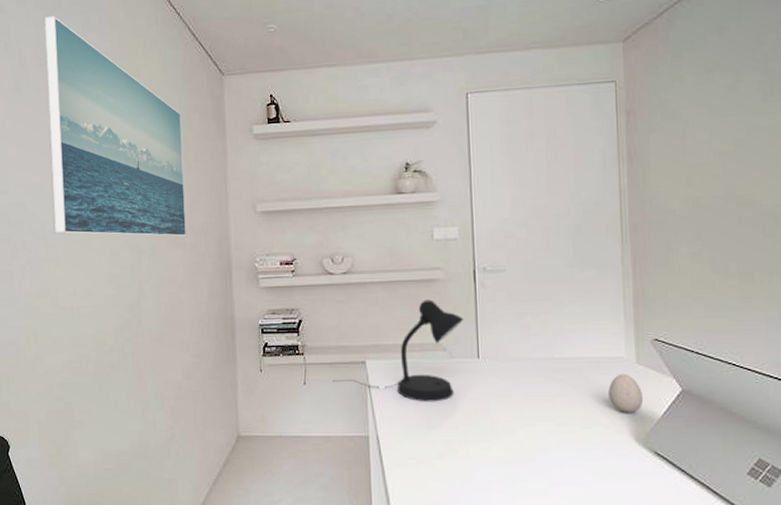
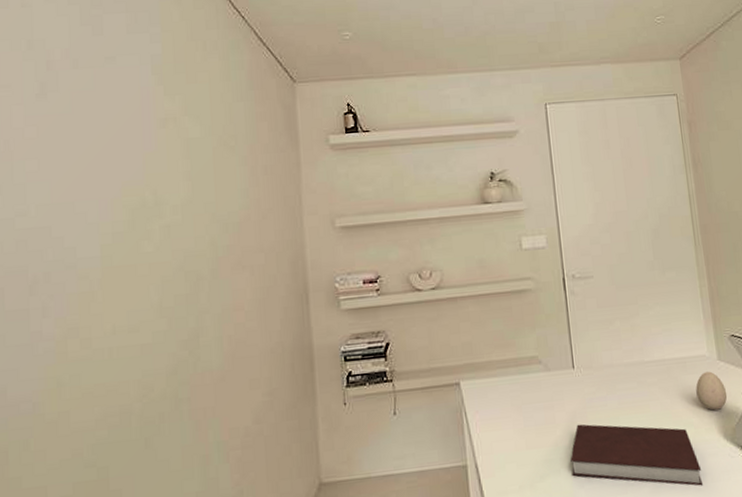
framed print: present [43,15,187,237] -> none [78,12,255,262]
desk lamp: present [333,299,464,402] -> none [425,311,557,421]
notebook: none [469,411,608,484] -> present [570,424,704,486]

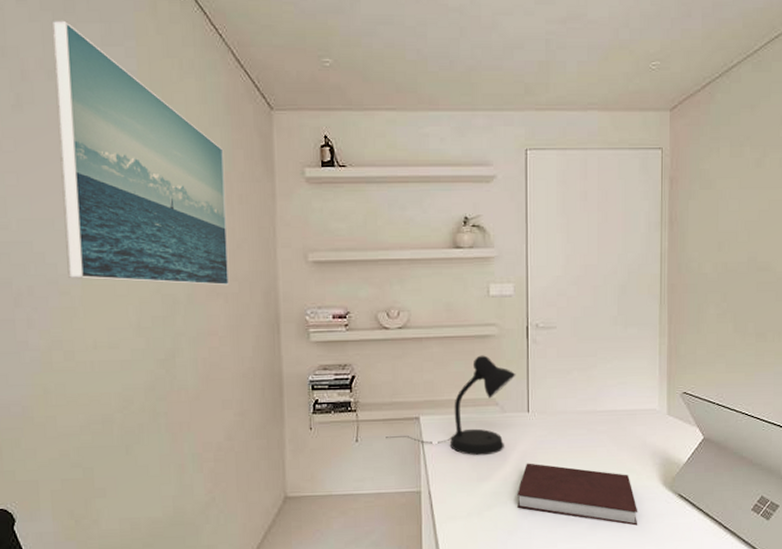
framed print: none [78,12,255,262] -> present [51,20,230,286]
desk lamp: none [425,311,557,421] -> present [386,355,516,456]
decorative egg: present [695,371,728,411] -> none [643,424,672,460]

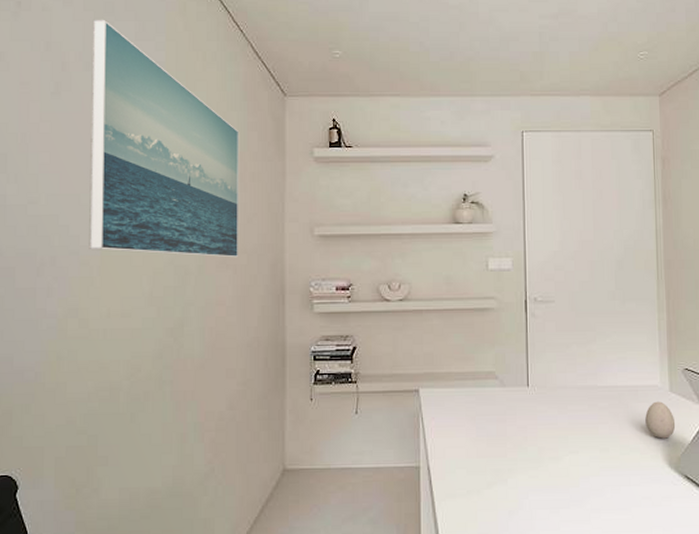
desk lamp: present [386,355,516,456] -> none [385,328,515,431]
notebook: present [517,463,638,526] -> none [518,439,644,509]
decorative egg: none [643,424,672,460] -> present [645,401,676,439]

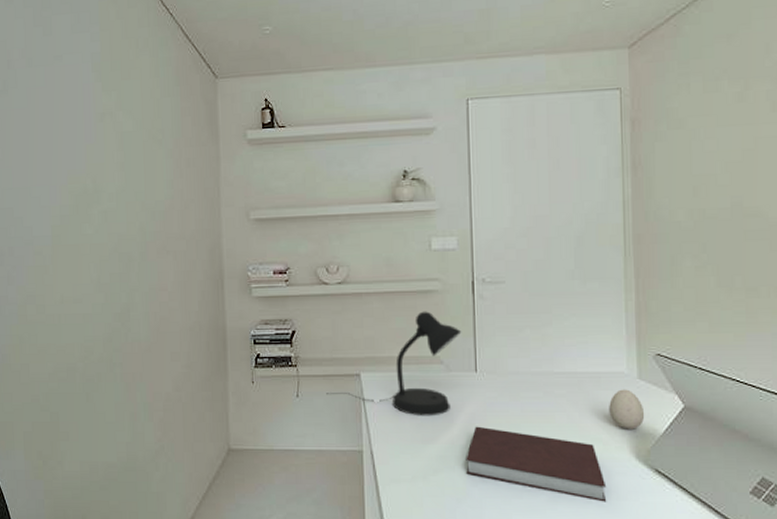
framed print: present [89,19,240,258] -> none [32,14,178,244]
desk lamp: none [385,328,515,431] -> present [326,311,462,416]
notebook: none [518,439,644,509] -> present [466,426,607,502]

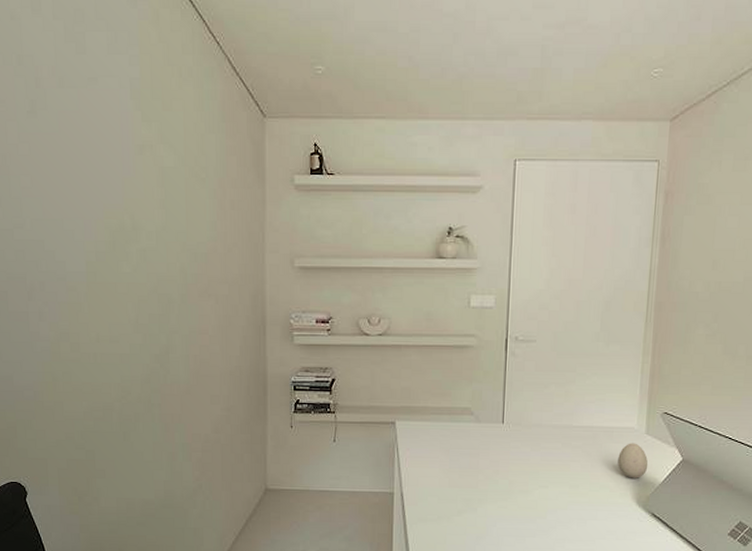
desk lamp: present [326,311,462,416] -> none [362,365,493,463]
notebook: present [466,426,607,502] -> none [487,472,609,541]

